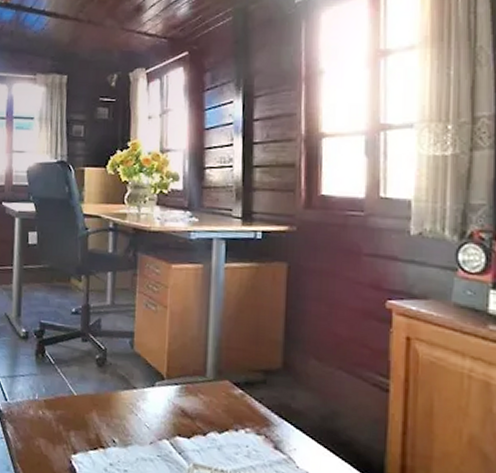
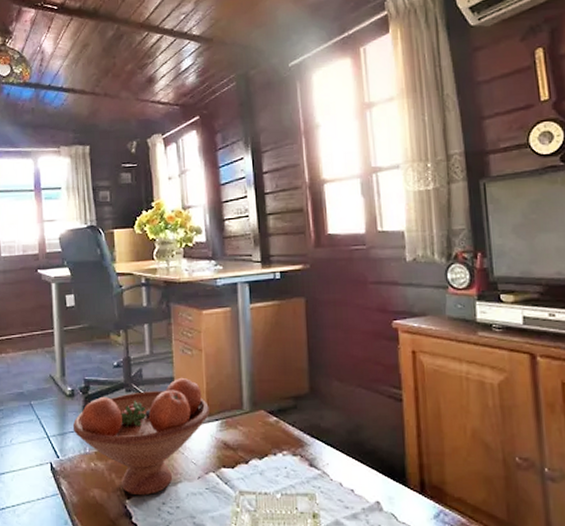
fruit bowl: none [23,333,169,454] -> present [72,377,209,496]

